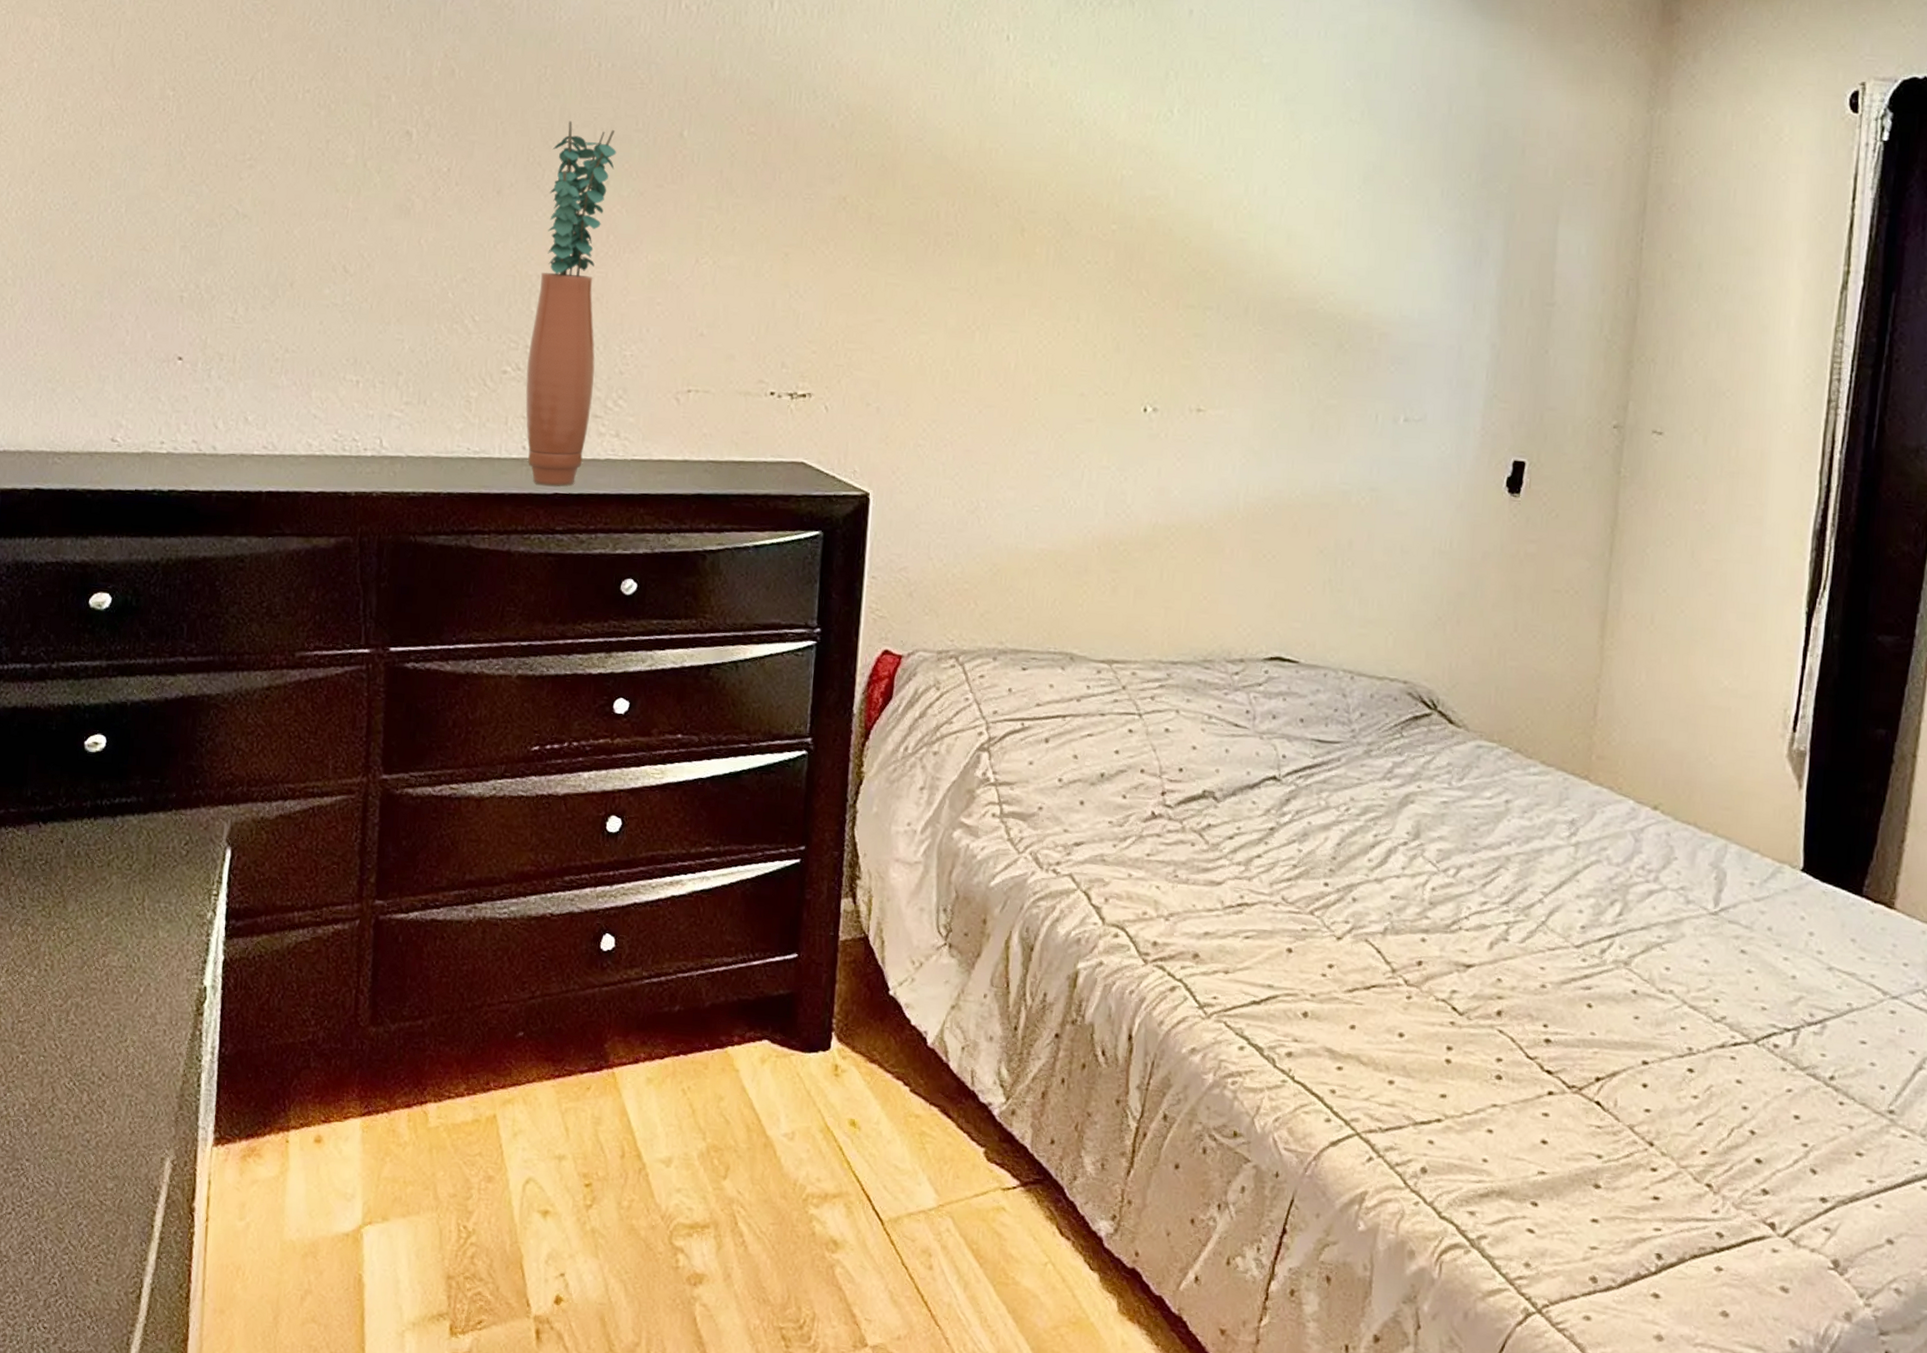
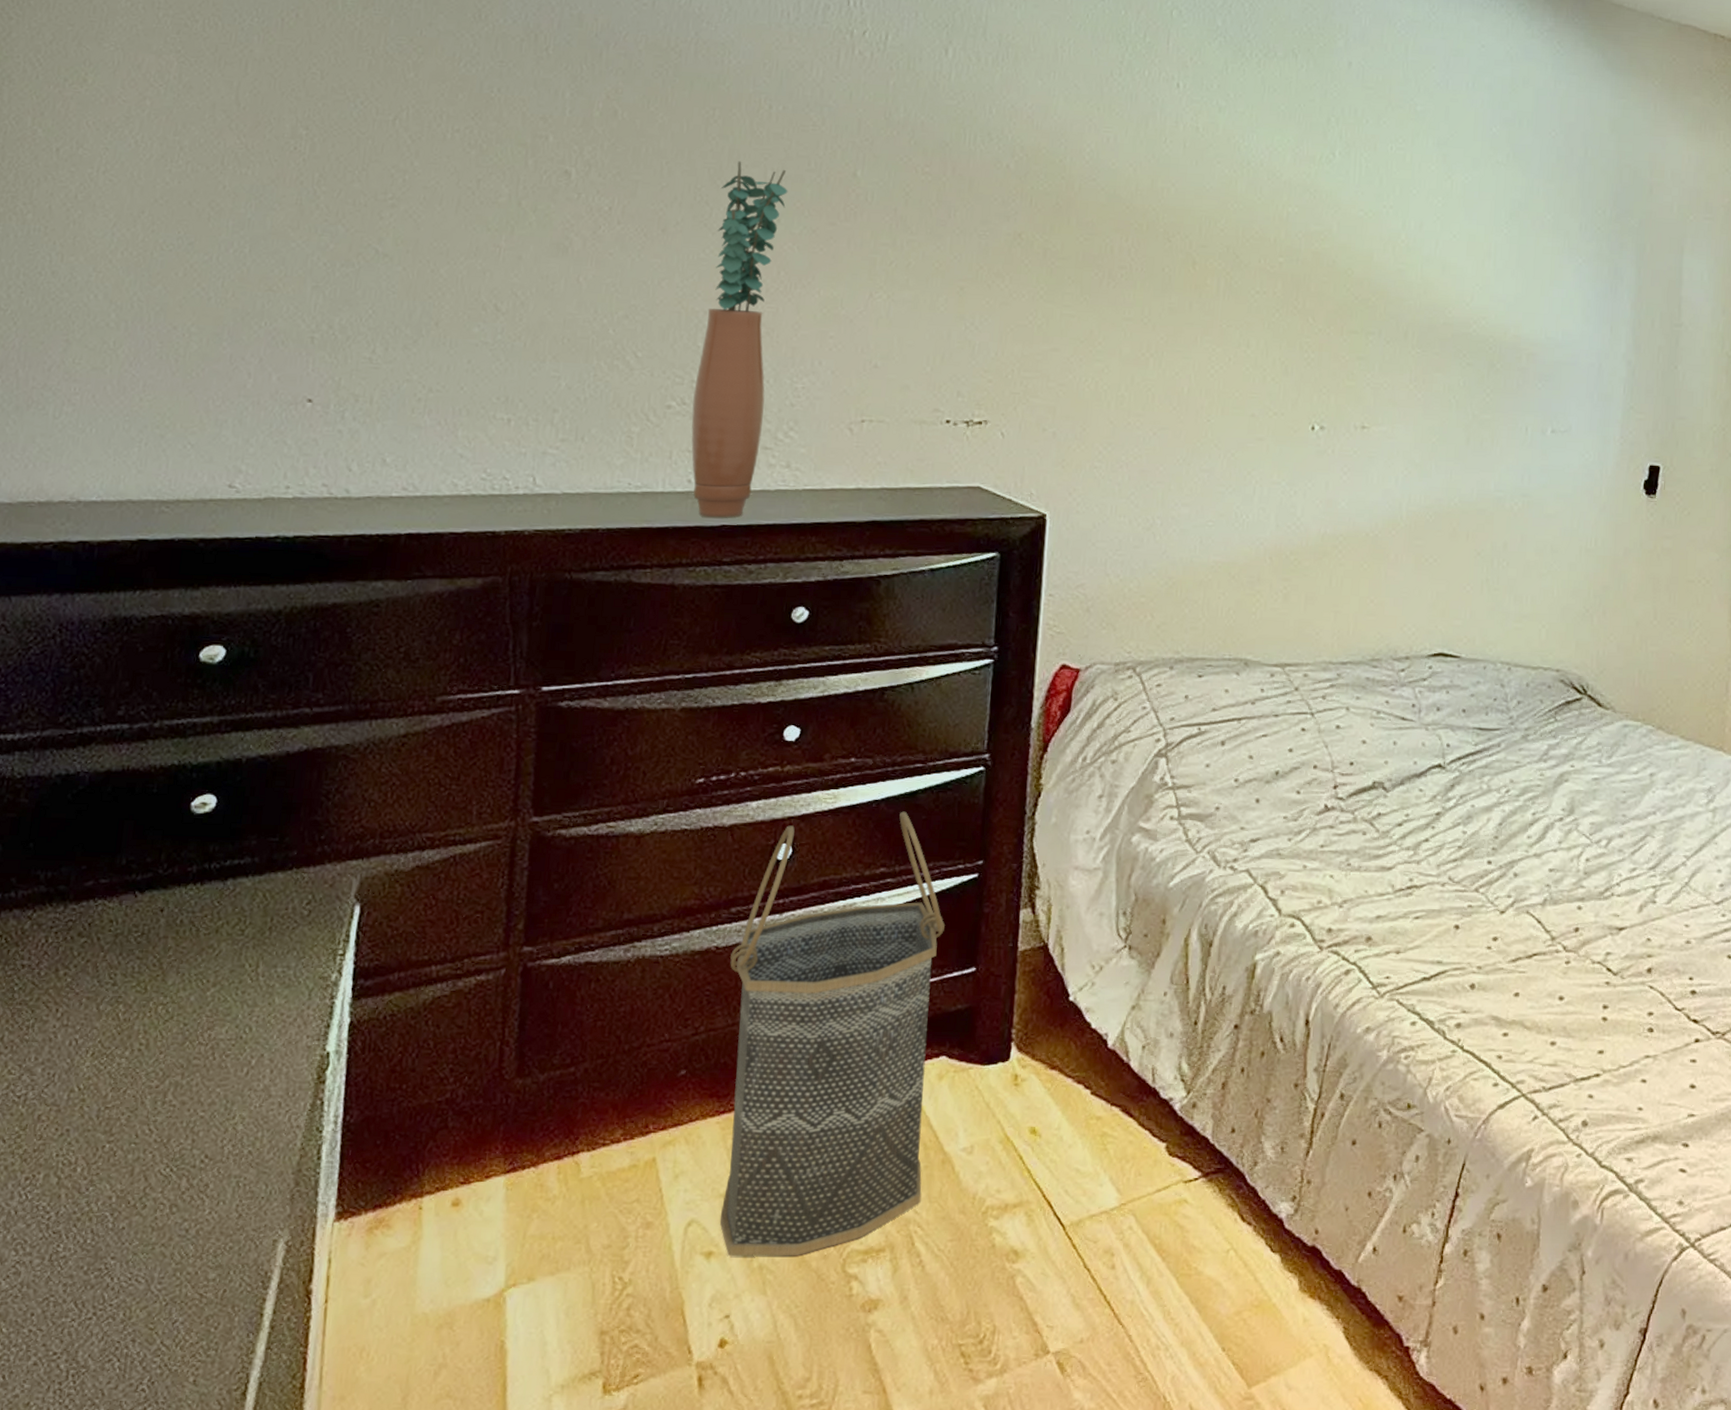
basket: none [555,791,768,1224] -> present [719,811,945,1257]

